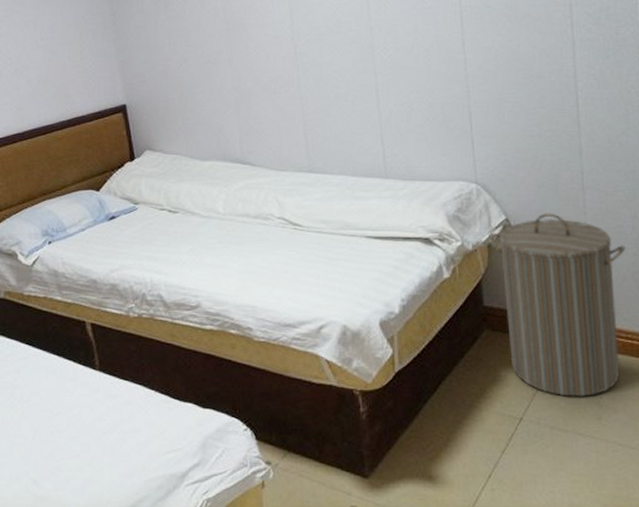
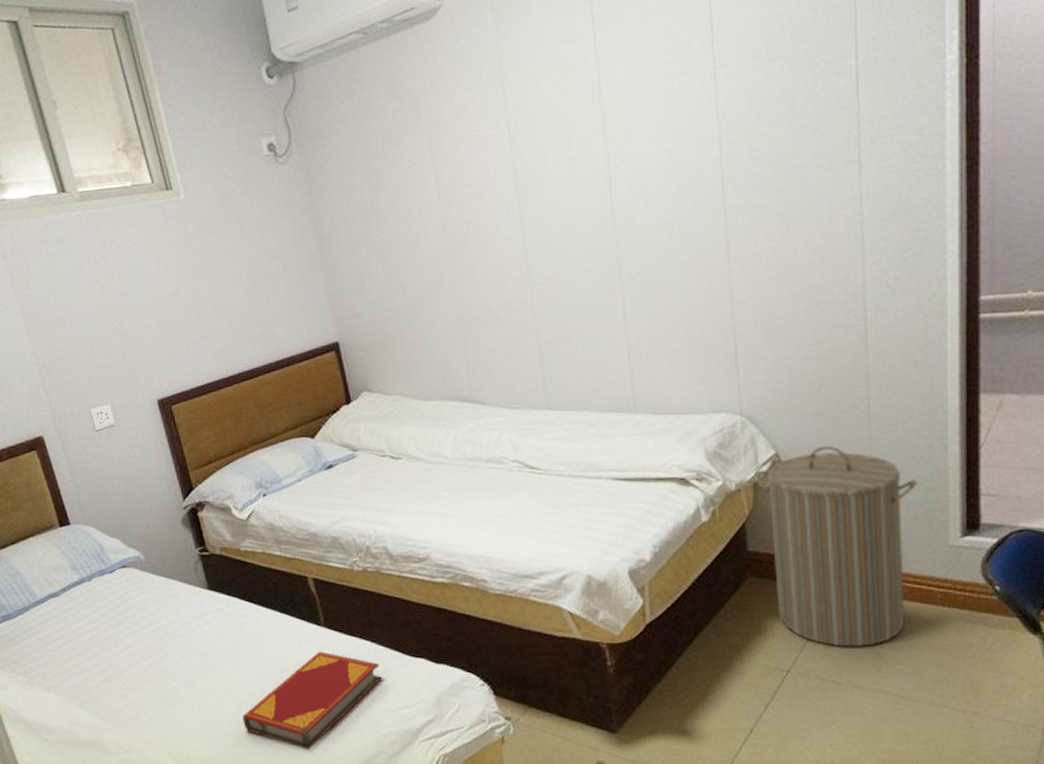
hardback book: none [15,395,151,495] -> present [242,651,382,751]

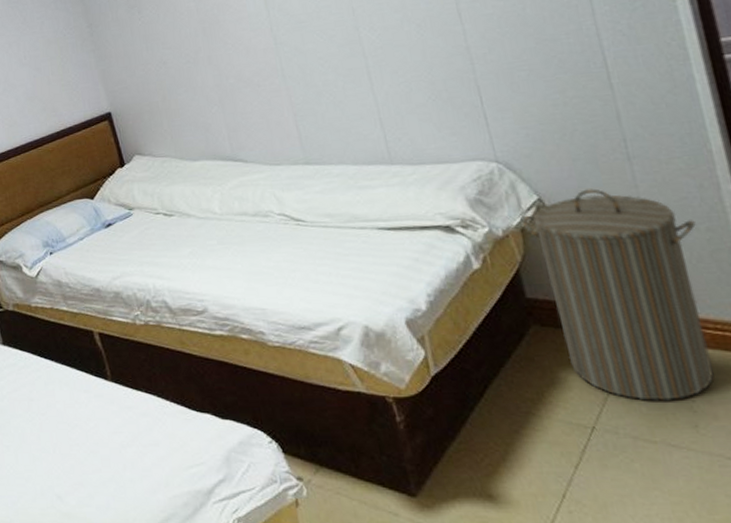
hardback book: present [242,651,382,751] -> none [37,406,170,512]

